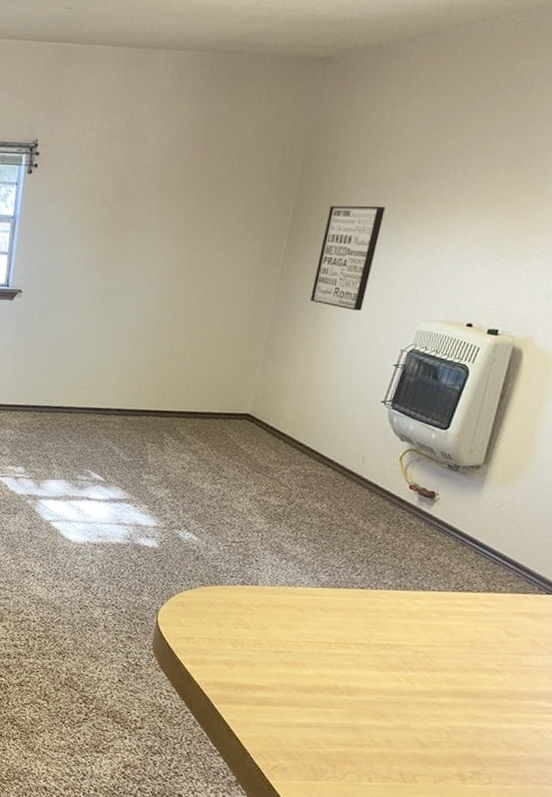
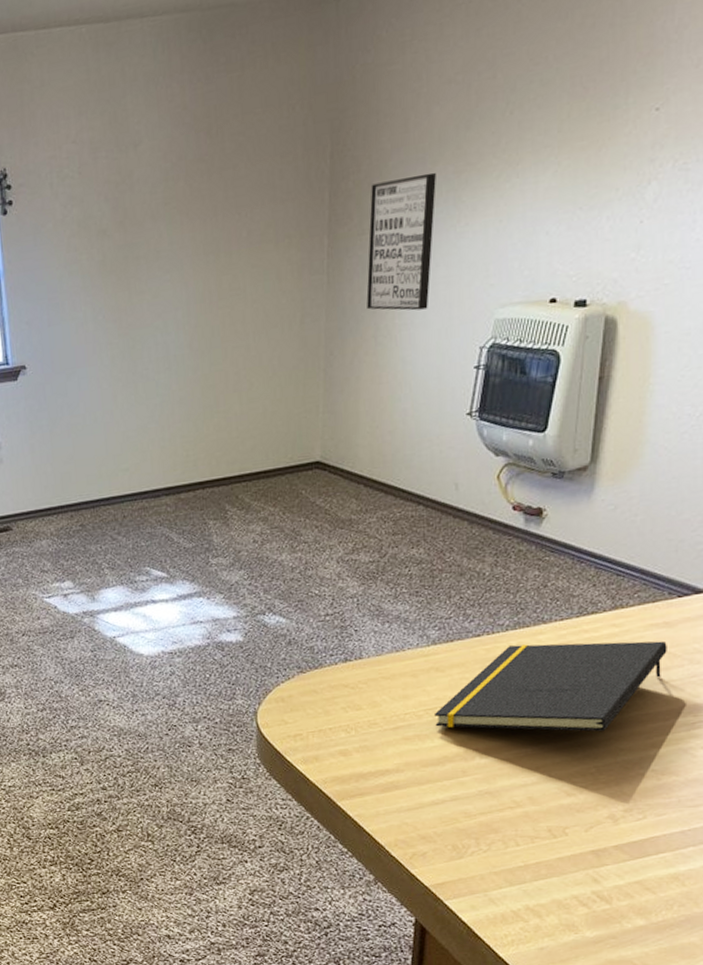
notepad: none [312,603,532,697] -> present [433,640,667,732]

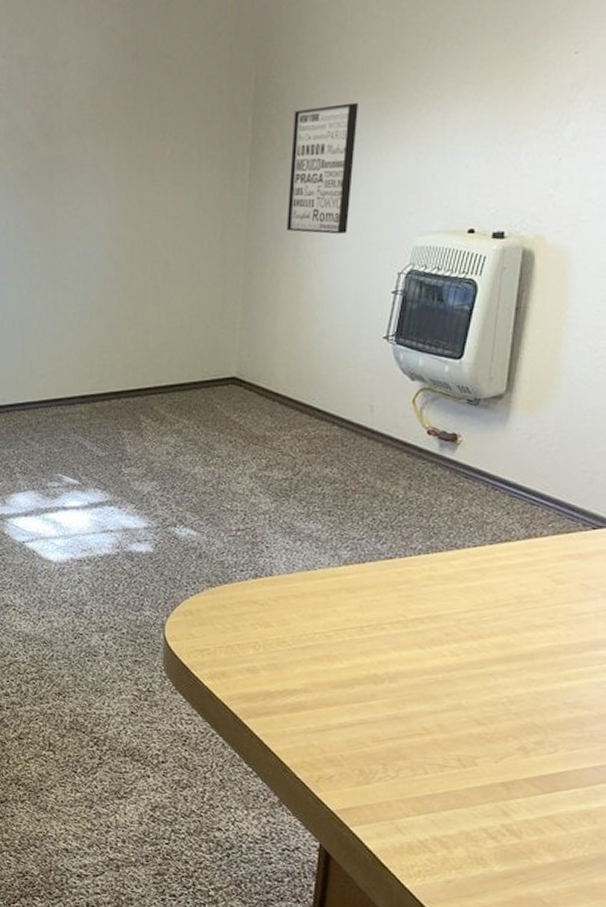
notepad: present [433,640,667,732] -> none [343,569,581,662]

